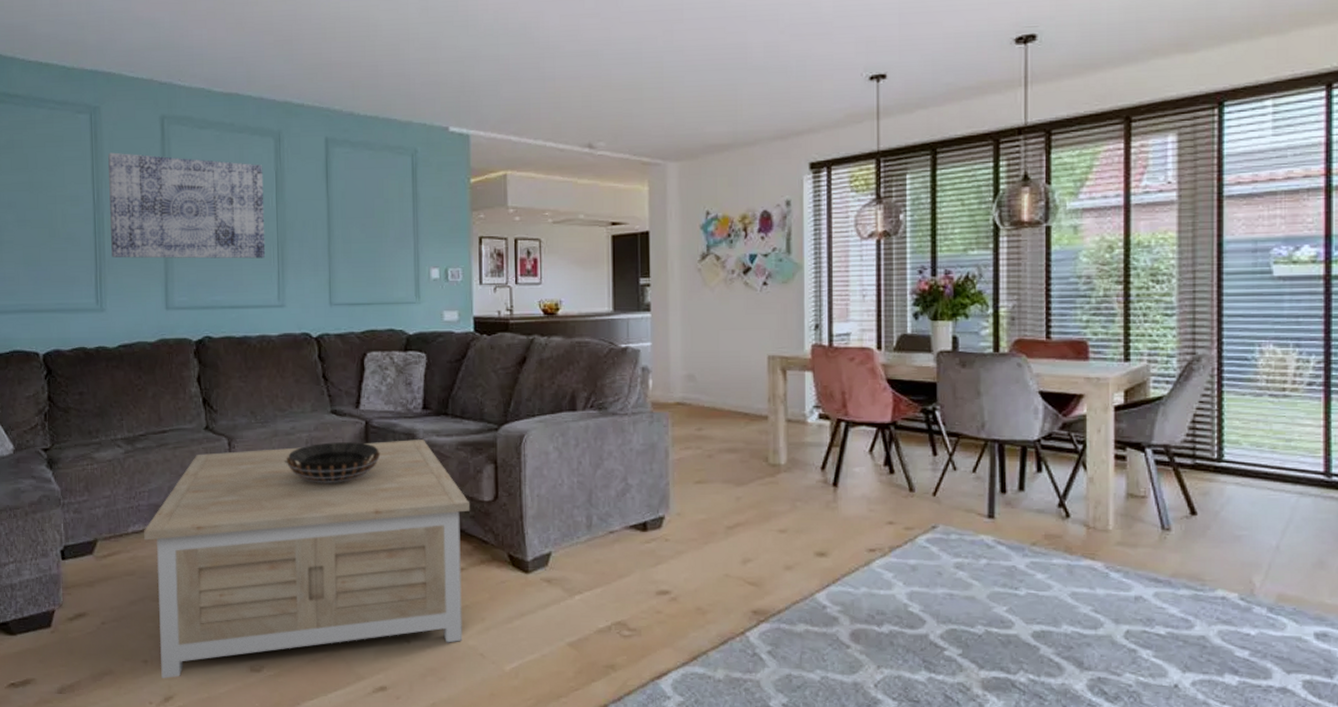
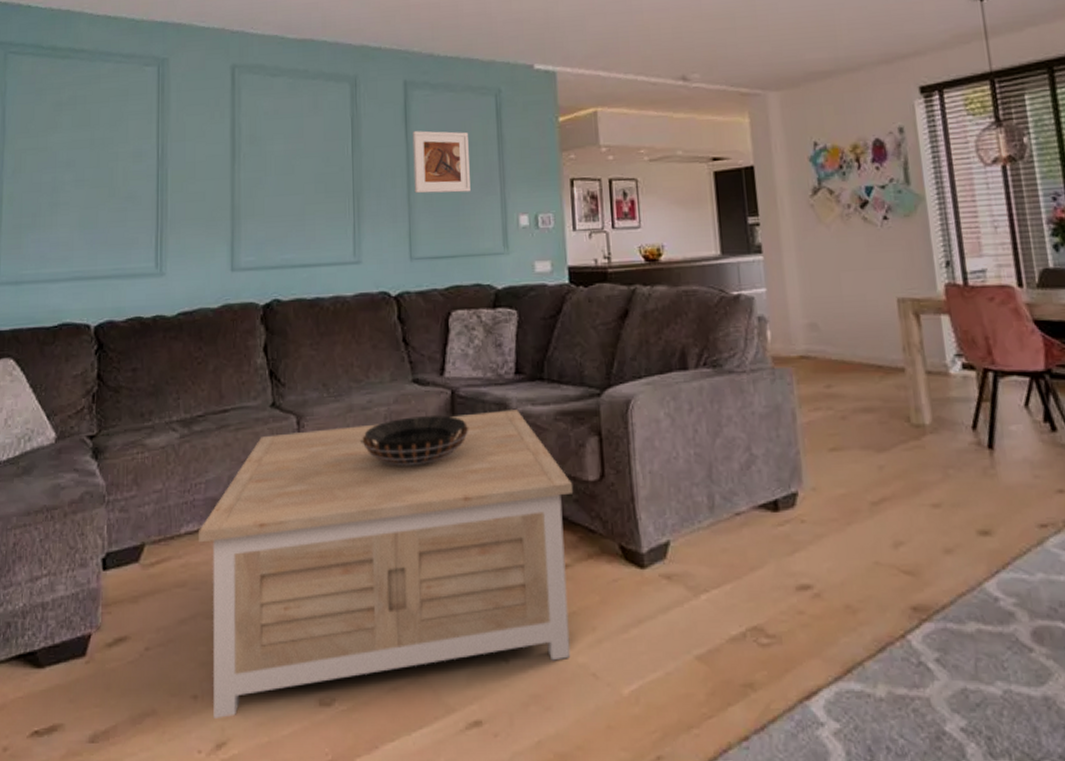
wall art: present [108,152,266,259] -> none [174,104,340,217]
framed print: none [333,186,386,246] -> present [412,130,471,194]

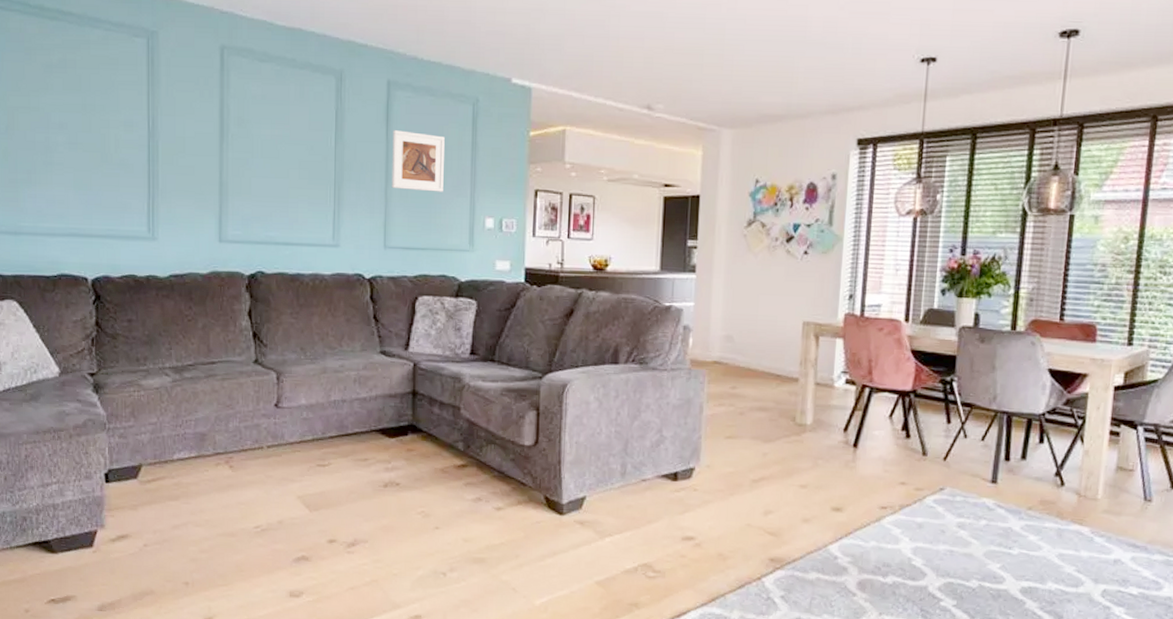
coffee table: present [199,410,574,718] -> none [189,383,512,600]
decorative bowl: present [361,415,469,466] -> none [332,382,427,422]

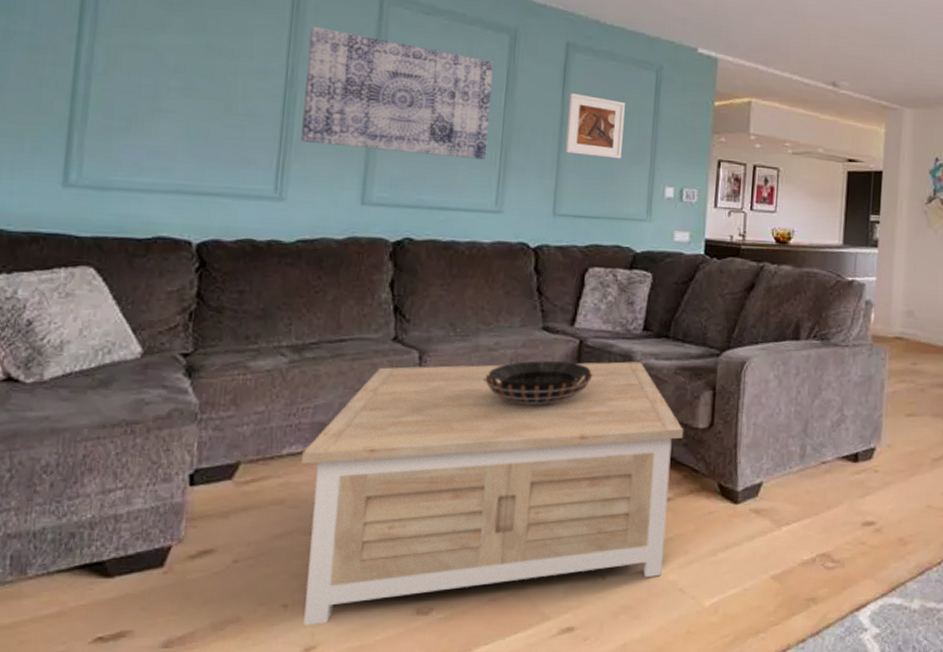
wall art: none [165,79,323,197] -> present [301,26,494,160]
coffee table: none [189,383,512,600] -> present [301,361,684,625]
decorative bowl: none [332,382,427,422] -> present [484,361,593,405]

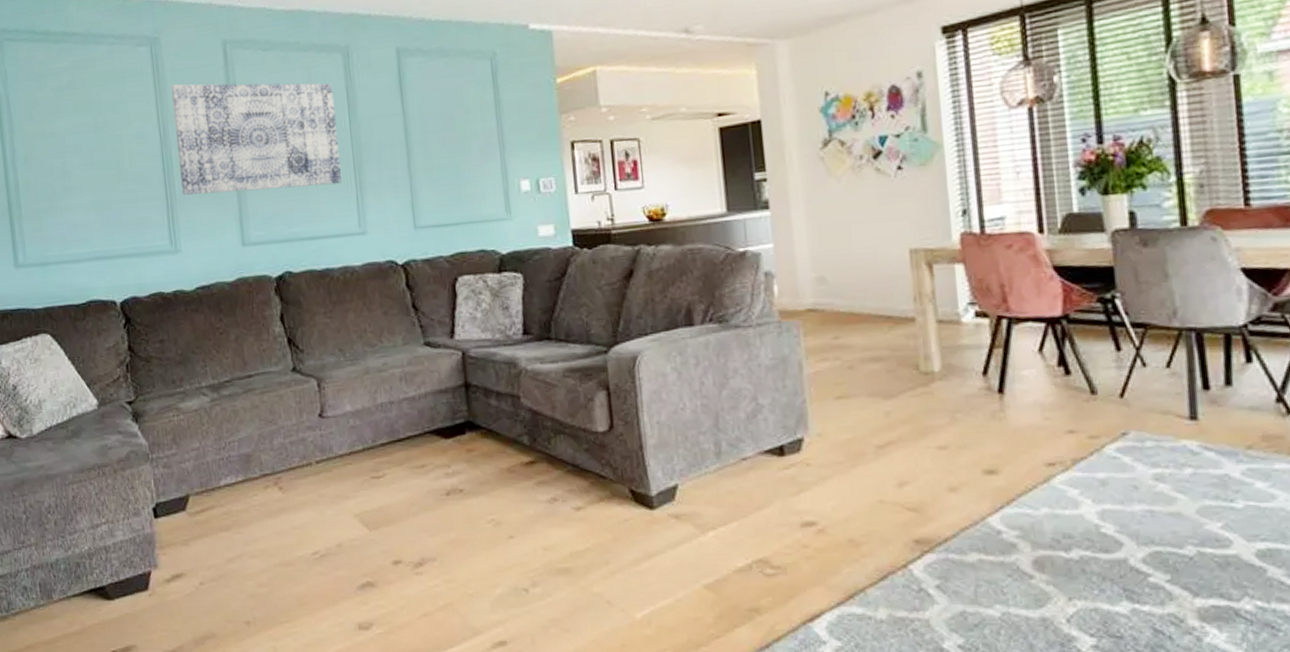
coffee table: present [301,361,684,625] -> none [236,368,586,640]
decorative bowl: present [484,361,593,405] -> none [379,375,481,422]
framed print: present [565,93,625,159] -> none [408,98,470,163]

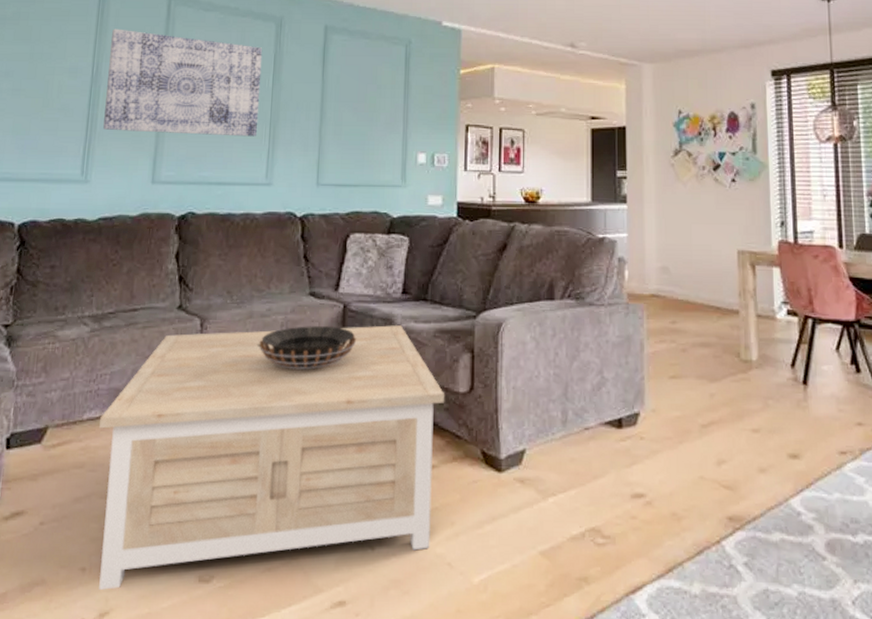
coffee table: none [236,368,586,640] -> present [99,325,445,590]
decorative bowl: none [379,375,481,422] -> present [257,326,357,370]

